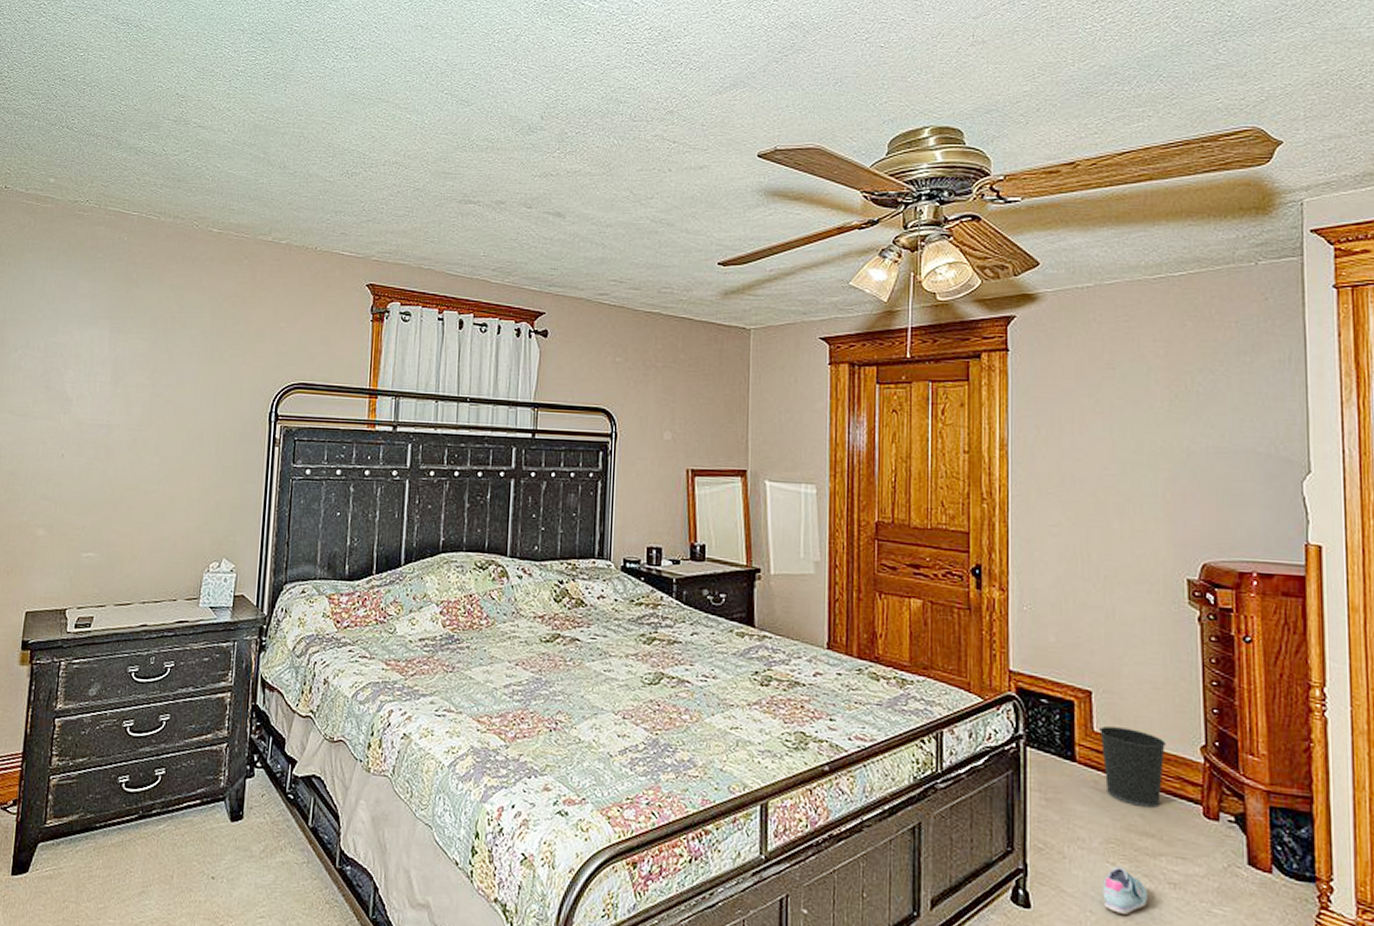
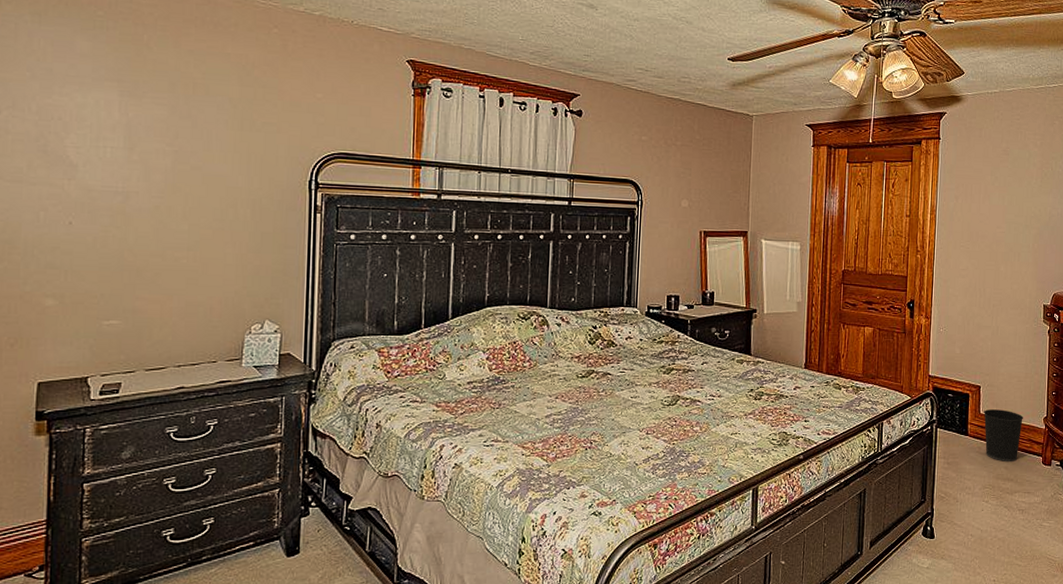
shoe: present [1102,866,1148,916] -> none [979,503,1006,535]

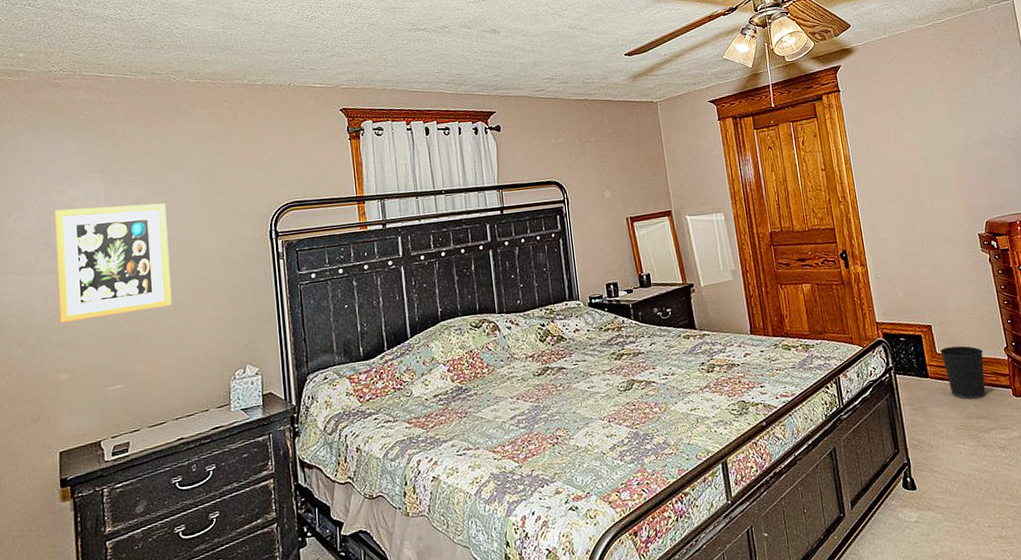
wall art: none [51,115,191,244] -> present [54,203,173,323]

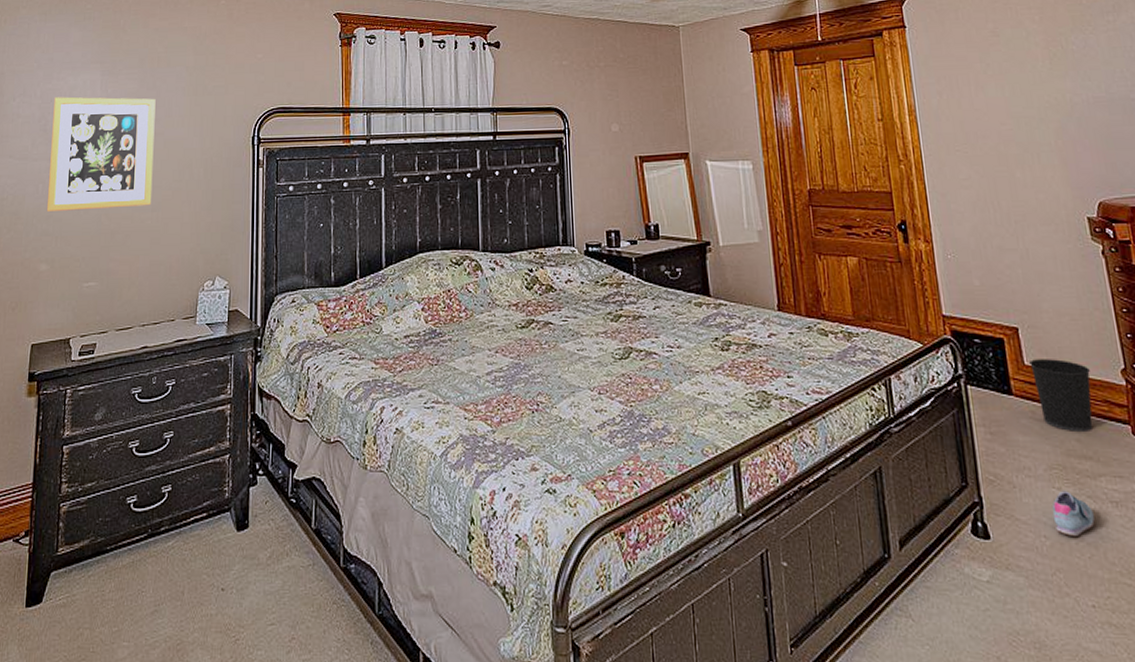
shoe: none [959,444,989,479] -> present [1051,490,1095,538]

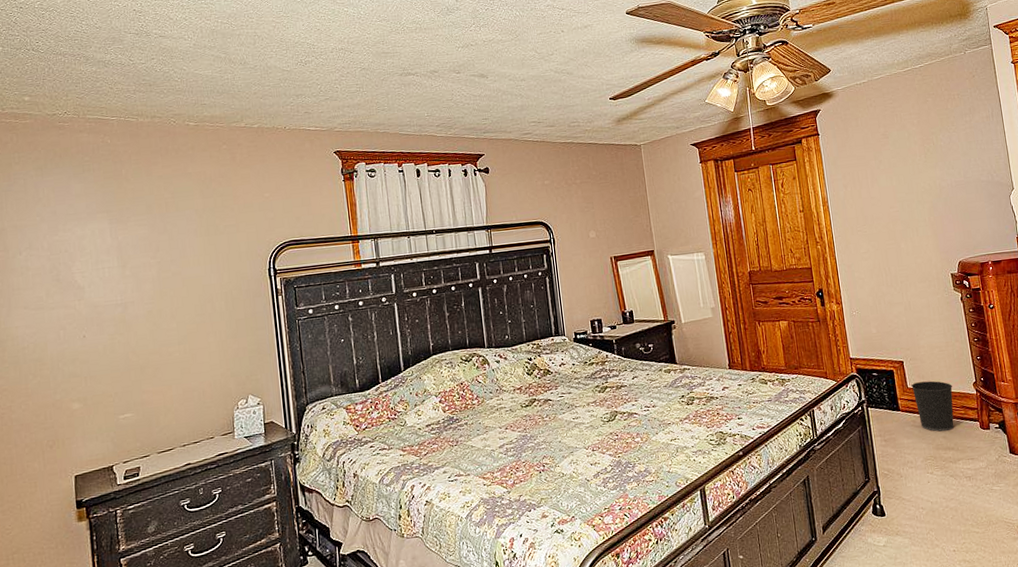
wall art: present [46,97,156,211] -> none [63,241,177,355]
shoe: present [1051,490,1095,538] -> none [926,474,955,506]

